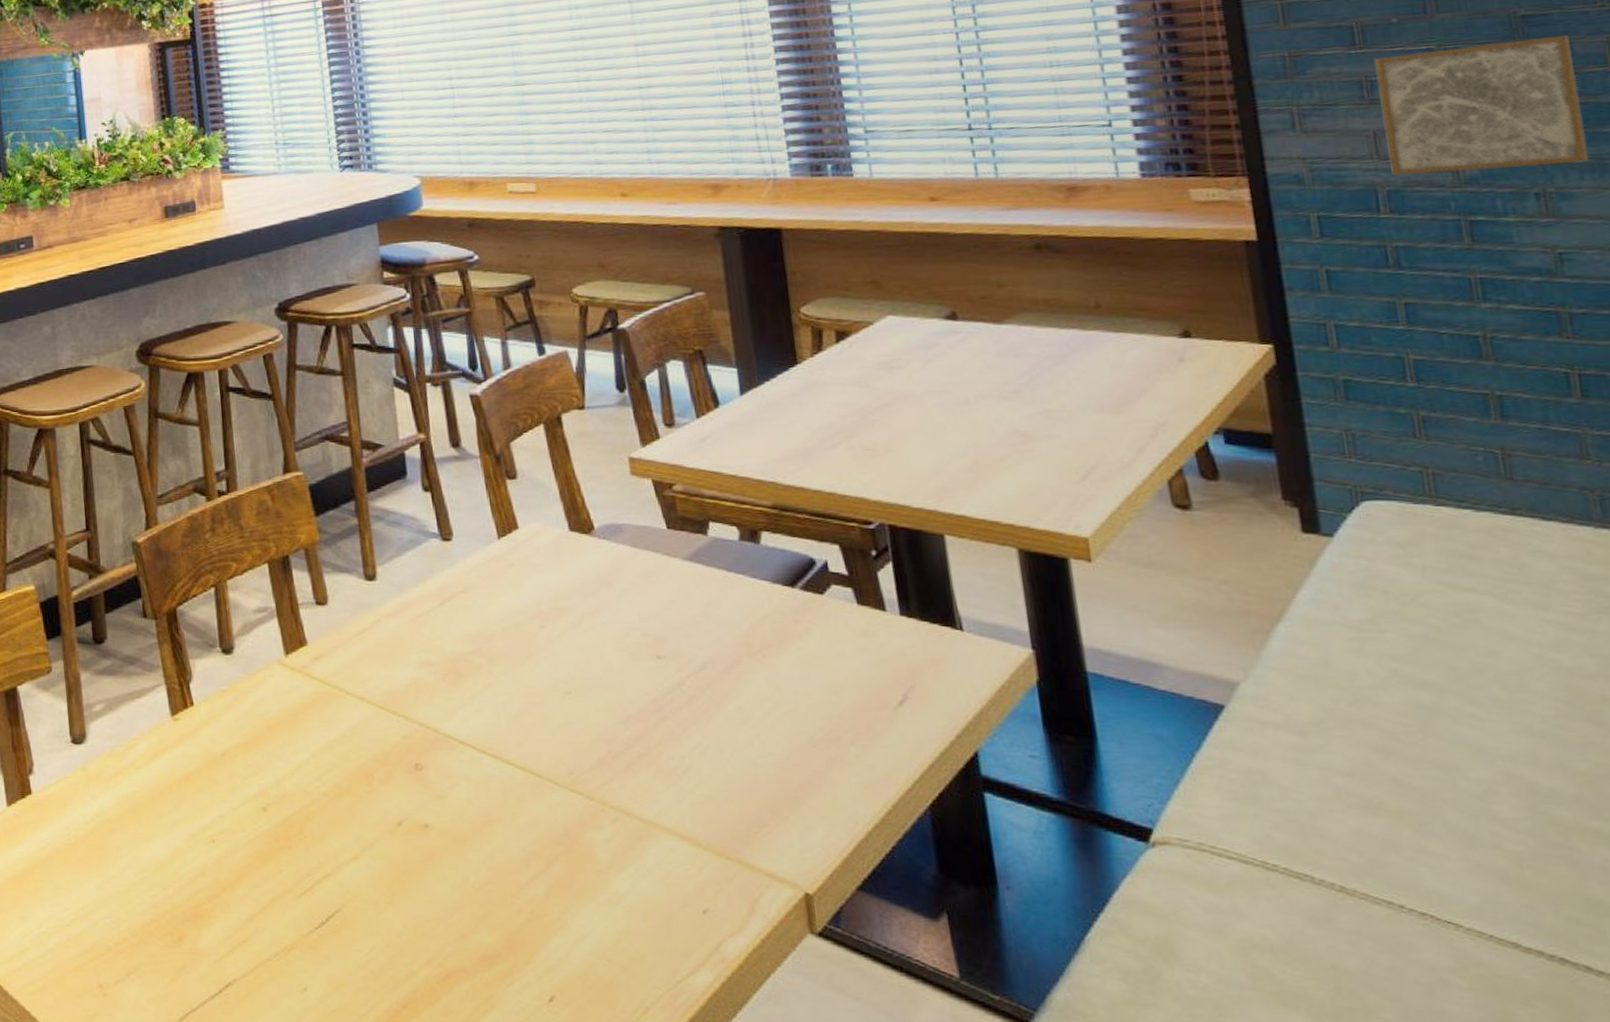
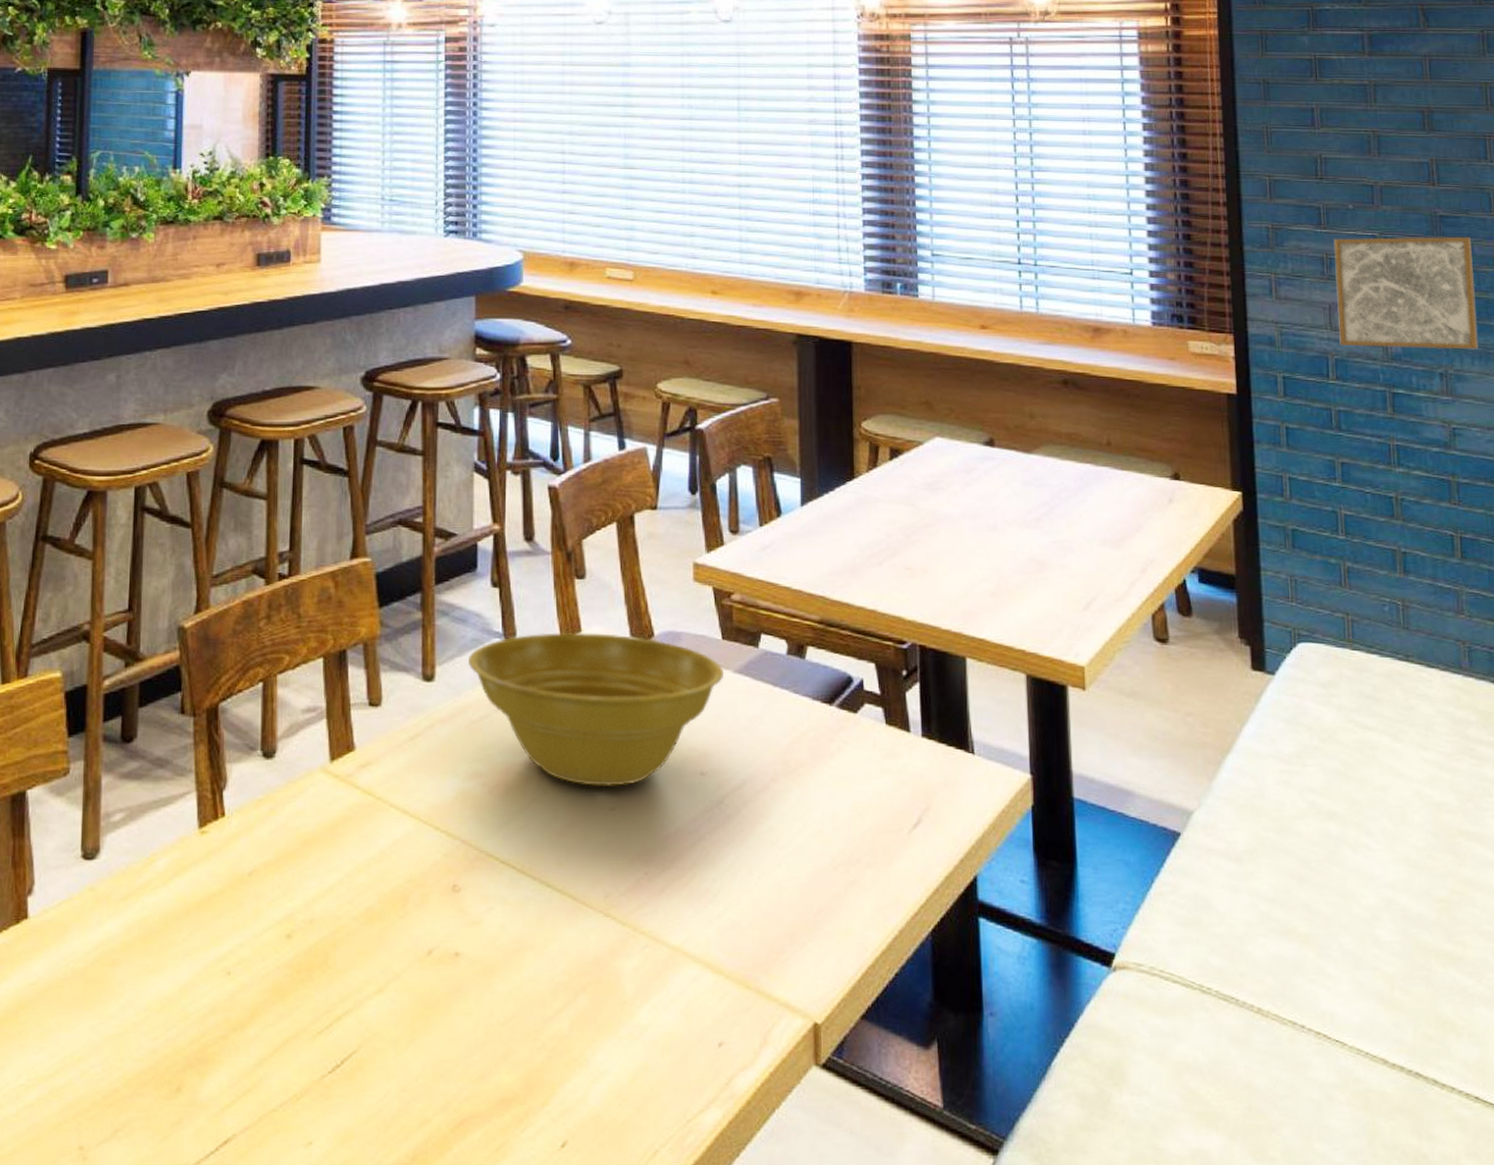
planter bowl: none [407,529,673,671] -> present [468,632,725,786]

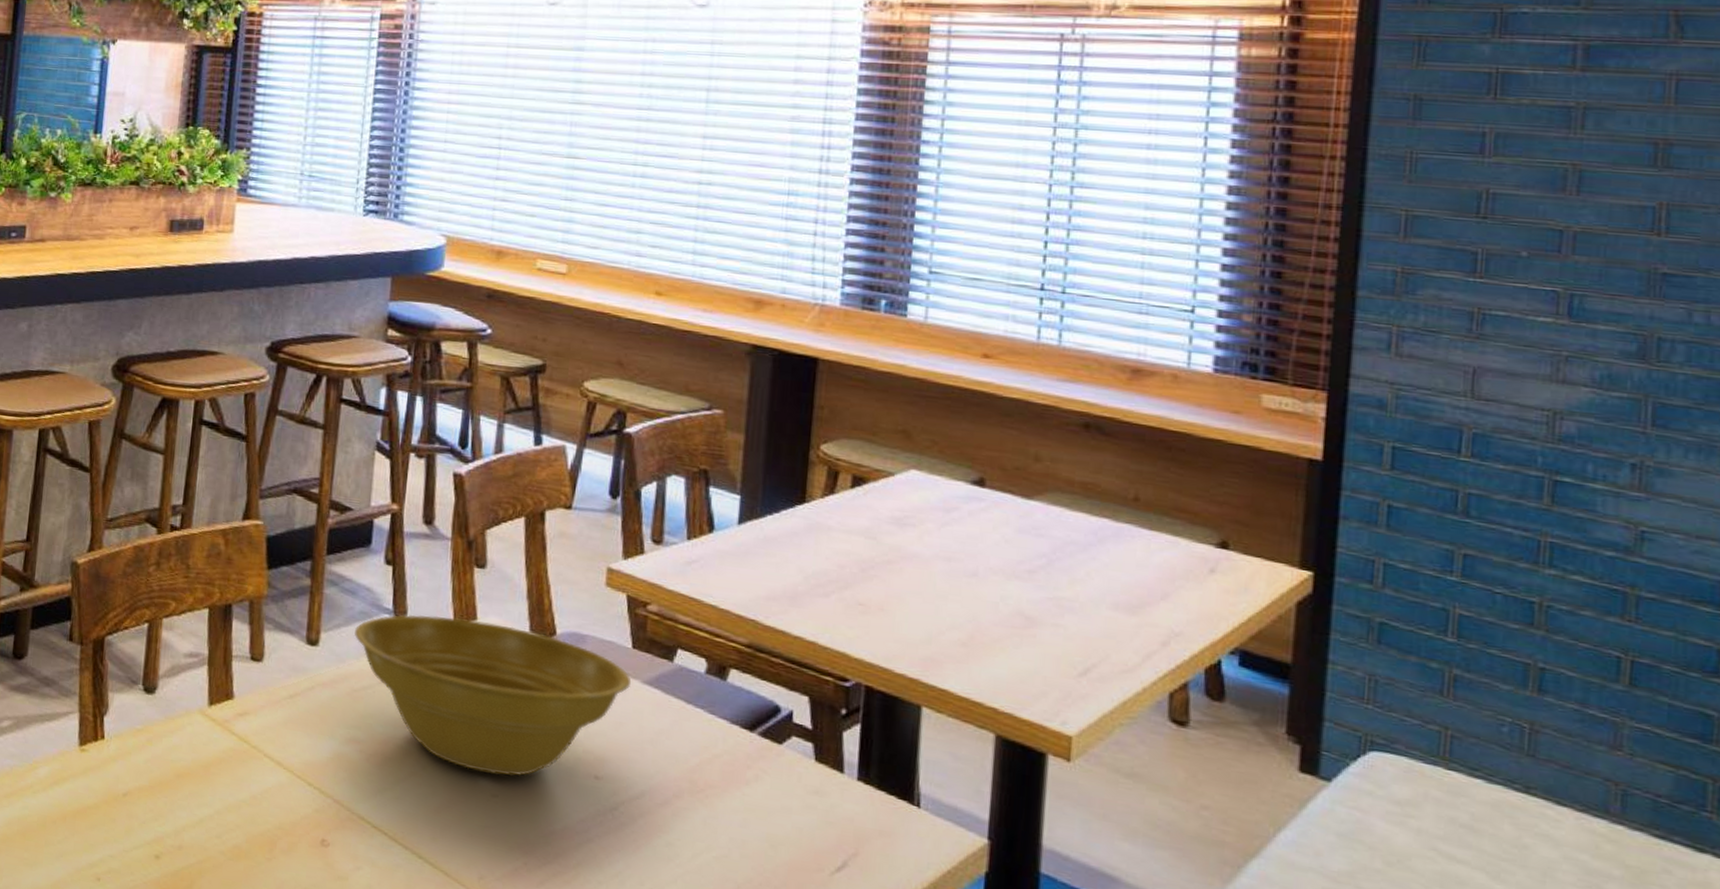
wall art: present [1334,236,1479,349] -> none [1483,291,1708,440]

